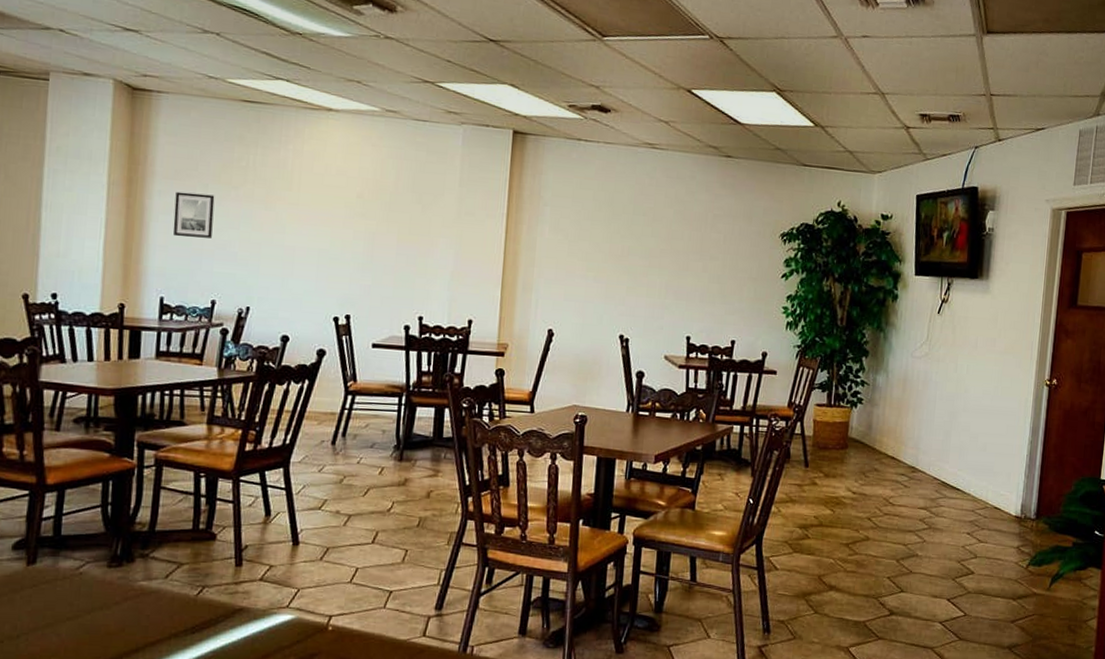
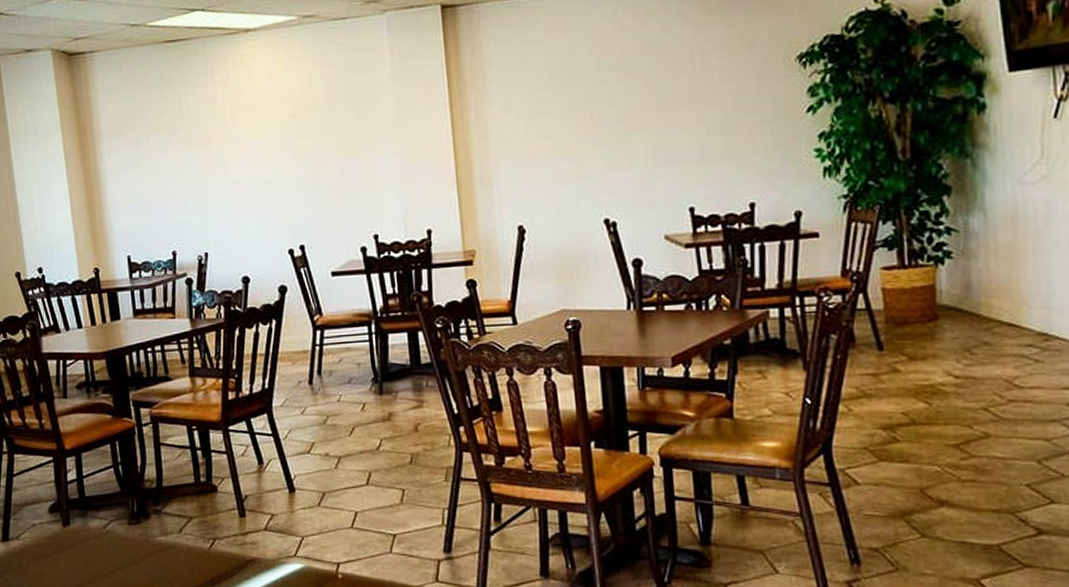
wall art: present [172,191,215,238] -> none [122,144,162,194]

